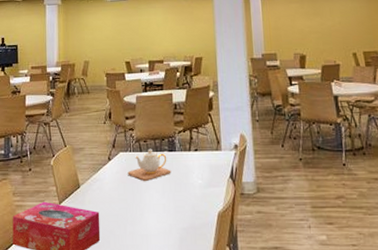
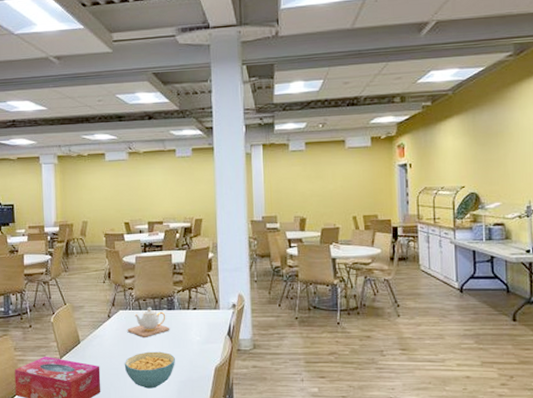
cereal bowl: none [124,196,177,237] -> present [124,351,175,389]

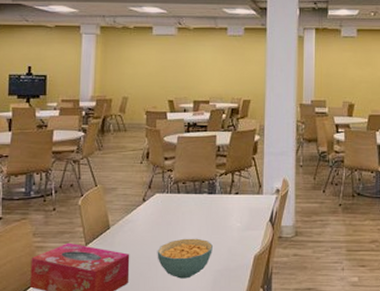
teapot: present [127,307,170,337] -> none [163,190,209,223]

